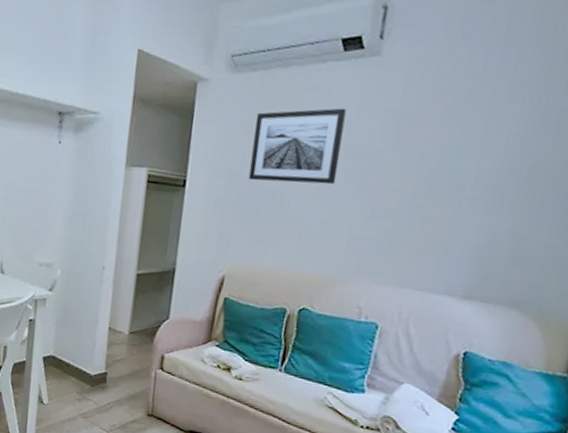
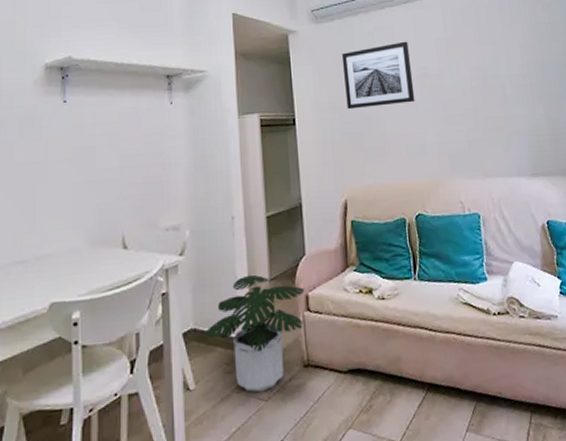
potted plant: none [62,323,162,424] -> present [205,274,305,393]

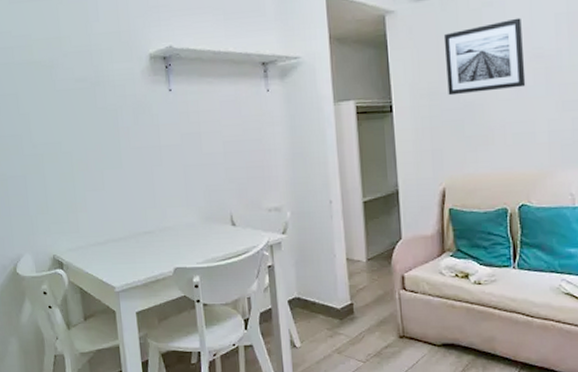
potted plant: present [205,274,305,393] -> none [307,254,401,355]

